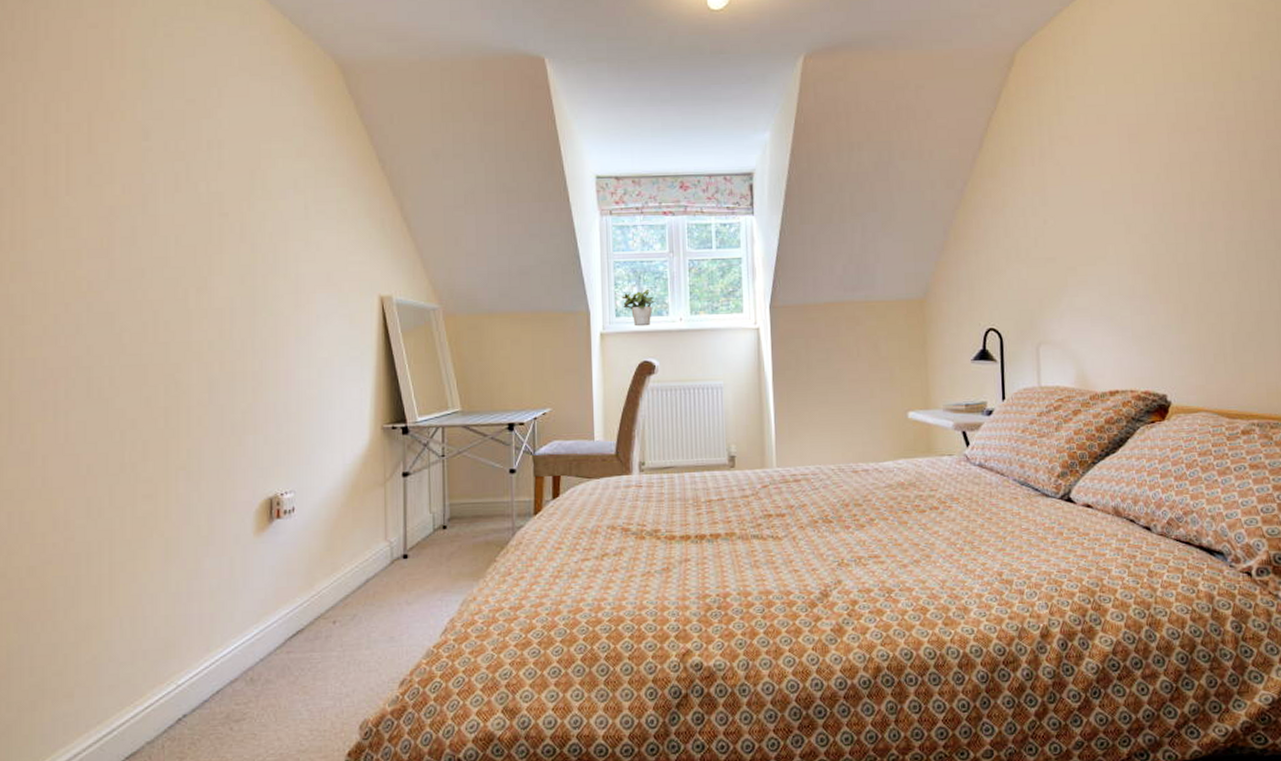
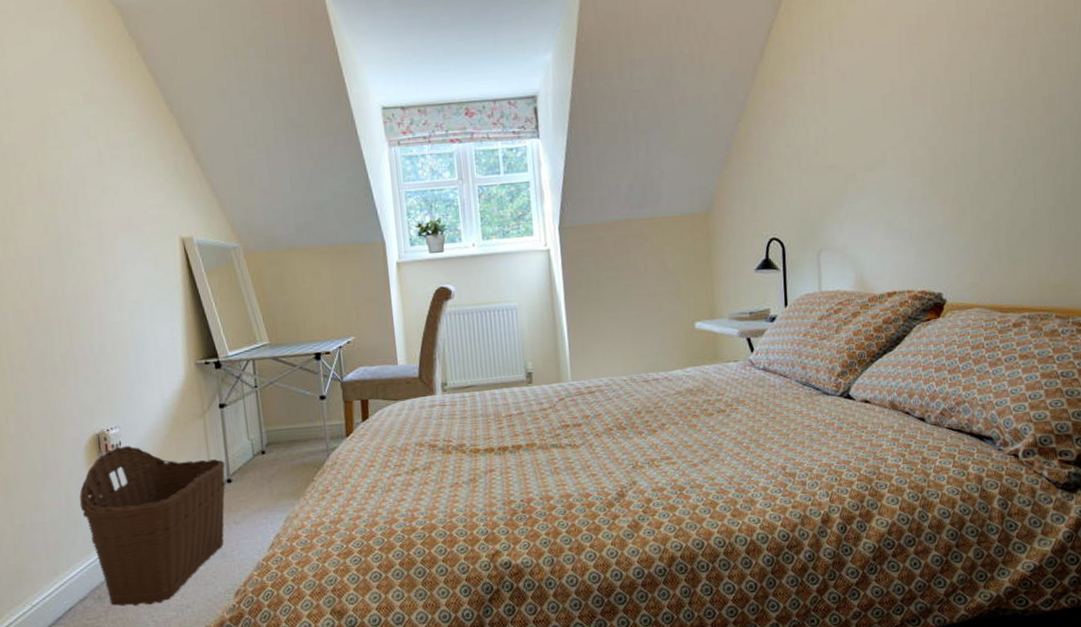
wicker basket: none [242,512,403,691] -> present [79,445,226,606]

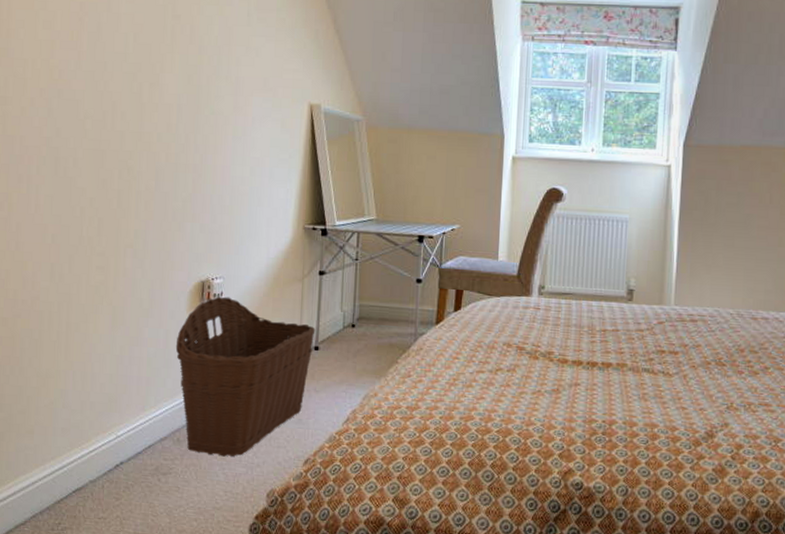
potted plant: present [415,218,447,254] -> none [536,118,568,154]

